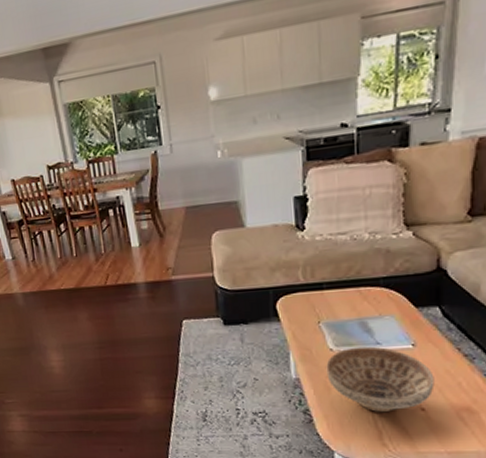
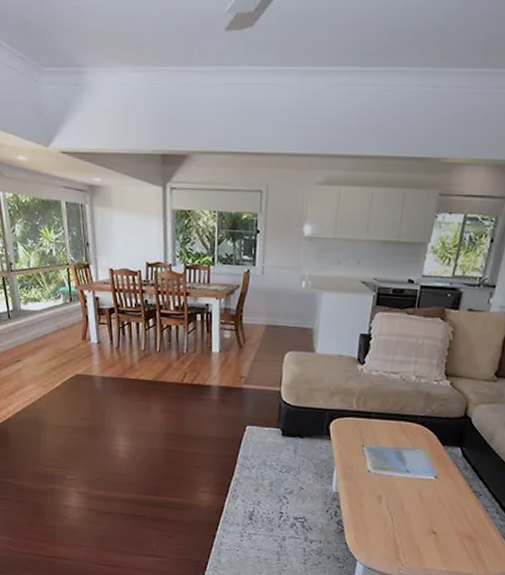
decorative bowl: present [326,346,435,412] -> none [361,471,448,531]

